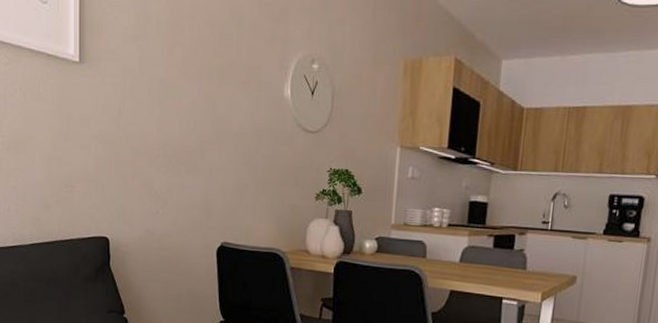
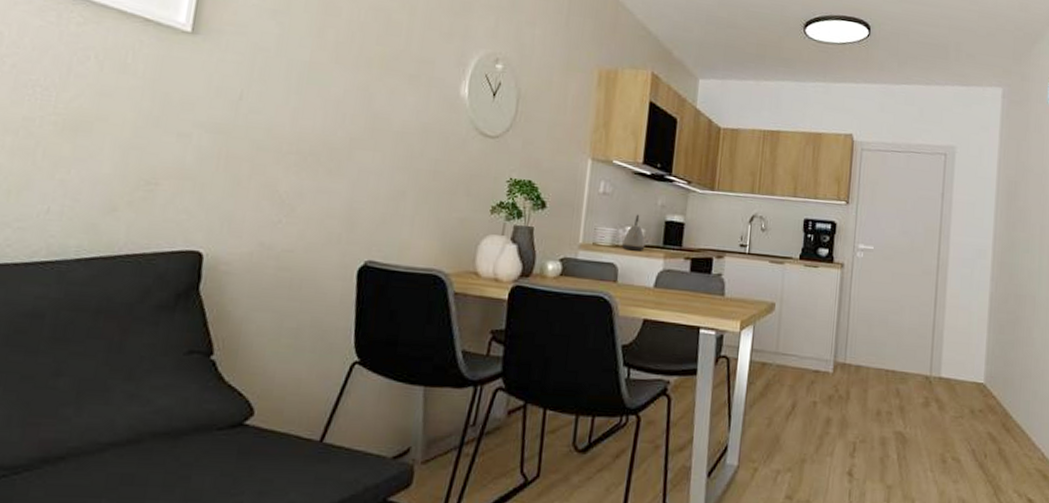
kettle: none [429,196,451,231] -> present [621,214,646,253]

